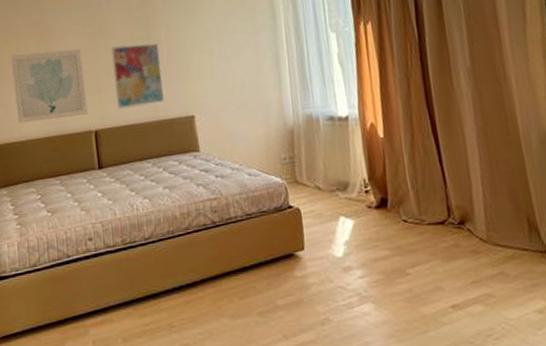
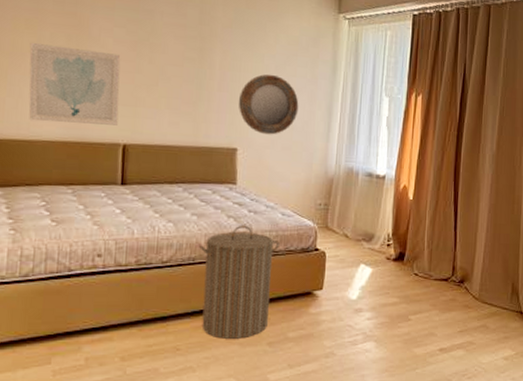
wall art: present [110,42,166,109] -> none [153,60,211,130]
laundry hamper: none [176,191,254,312] -> present [199,225,280,339]
home mirror: none [188,36,246,97] -> present [239,74,299,135]

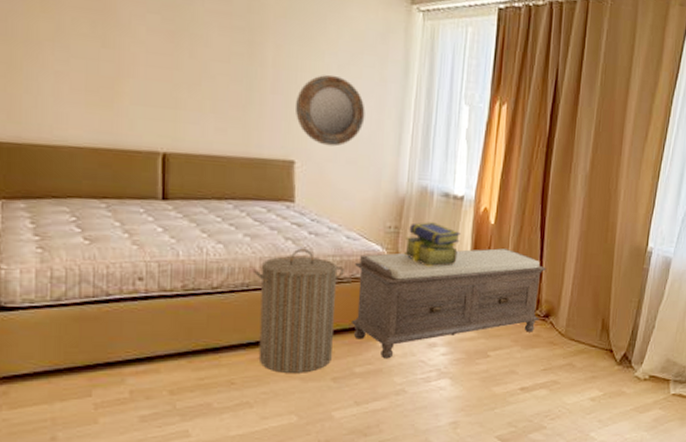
wall art: present [28,42,121,125] -> none [47,28,156,131]
bench: none [285,221,460,324] -> present [350,248,546,359]
stack of books: none [332,199,383,240] -> present [403,222,460,267]

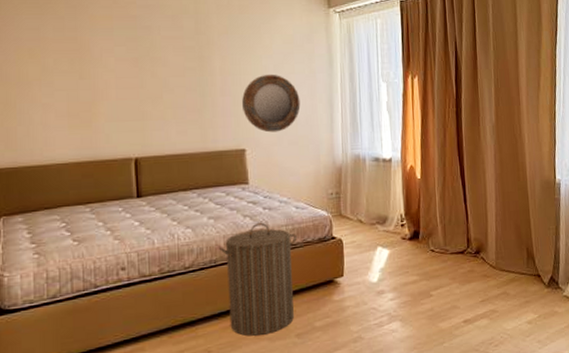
bench: present [350,248,546,359] -> none [306,198,471,311]
stack of books: present [403,222,460,267] -> none [346,184,393,224]

